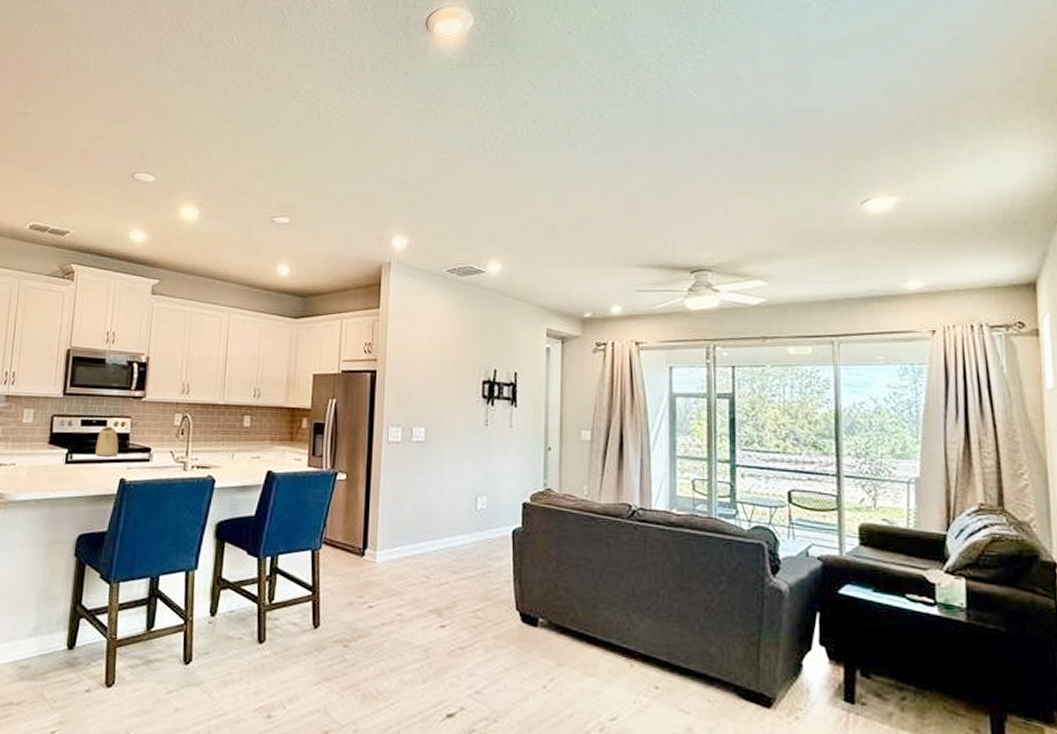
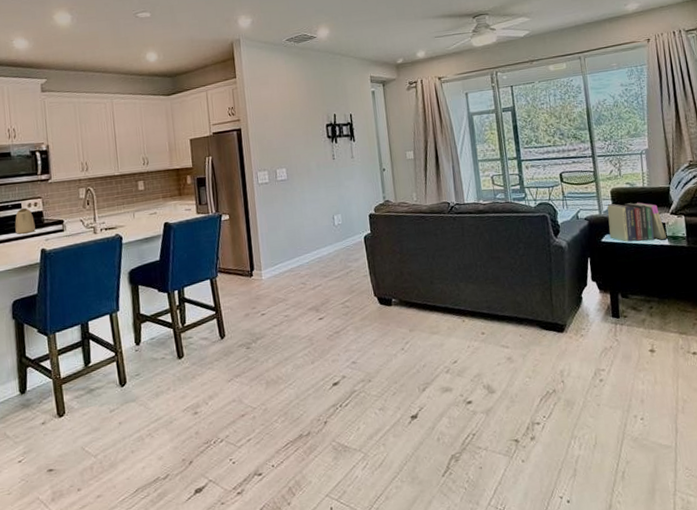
books: none [851,542,937,607] -> present [607,202,668,243]

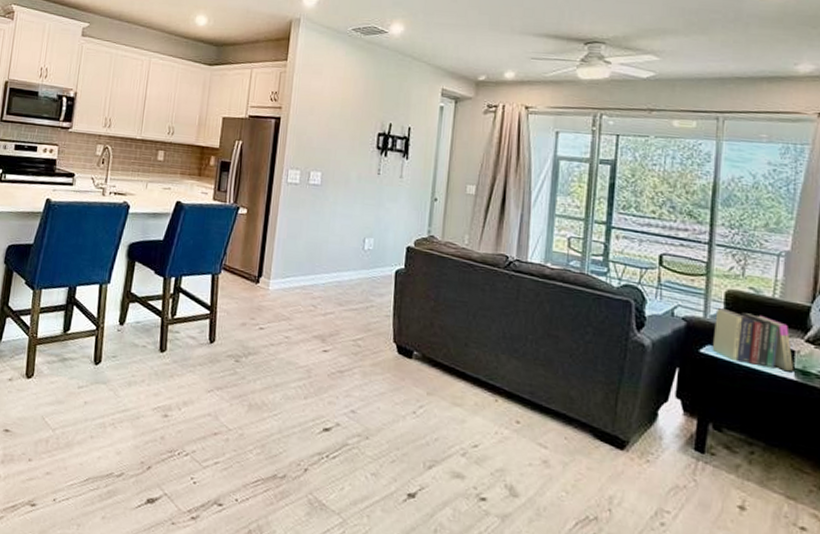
kettle: present [15,207,36,234] -> none [26,151,47,179]

